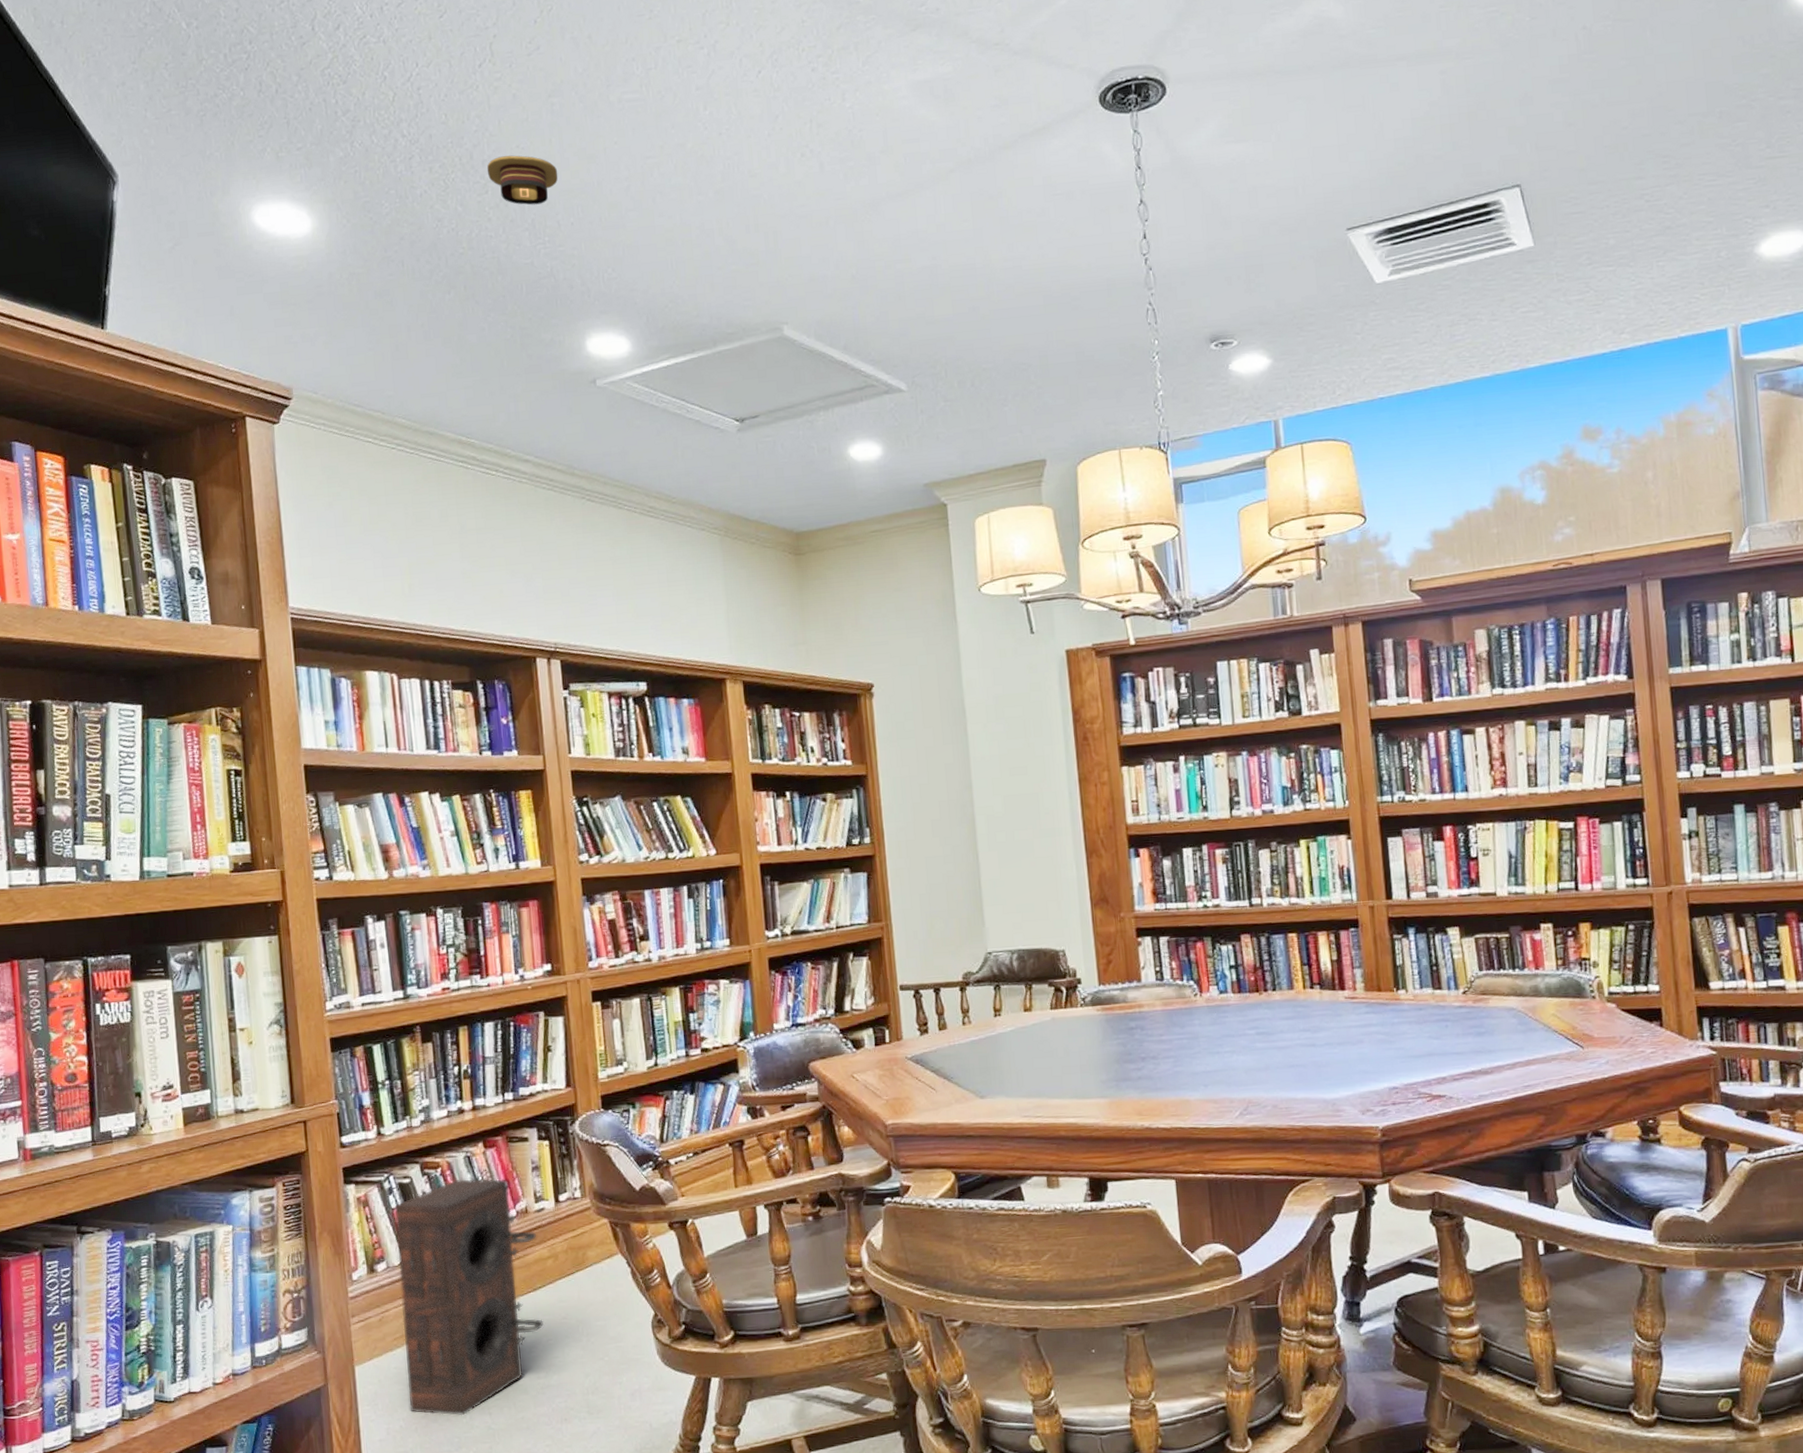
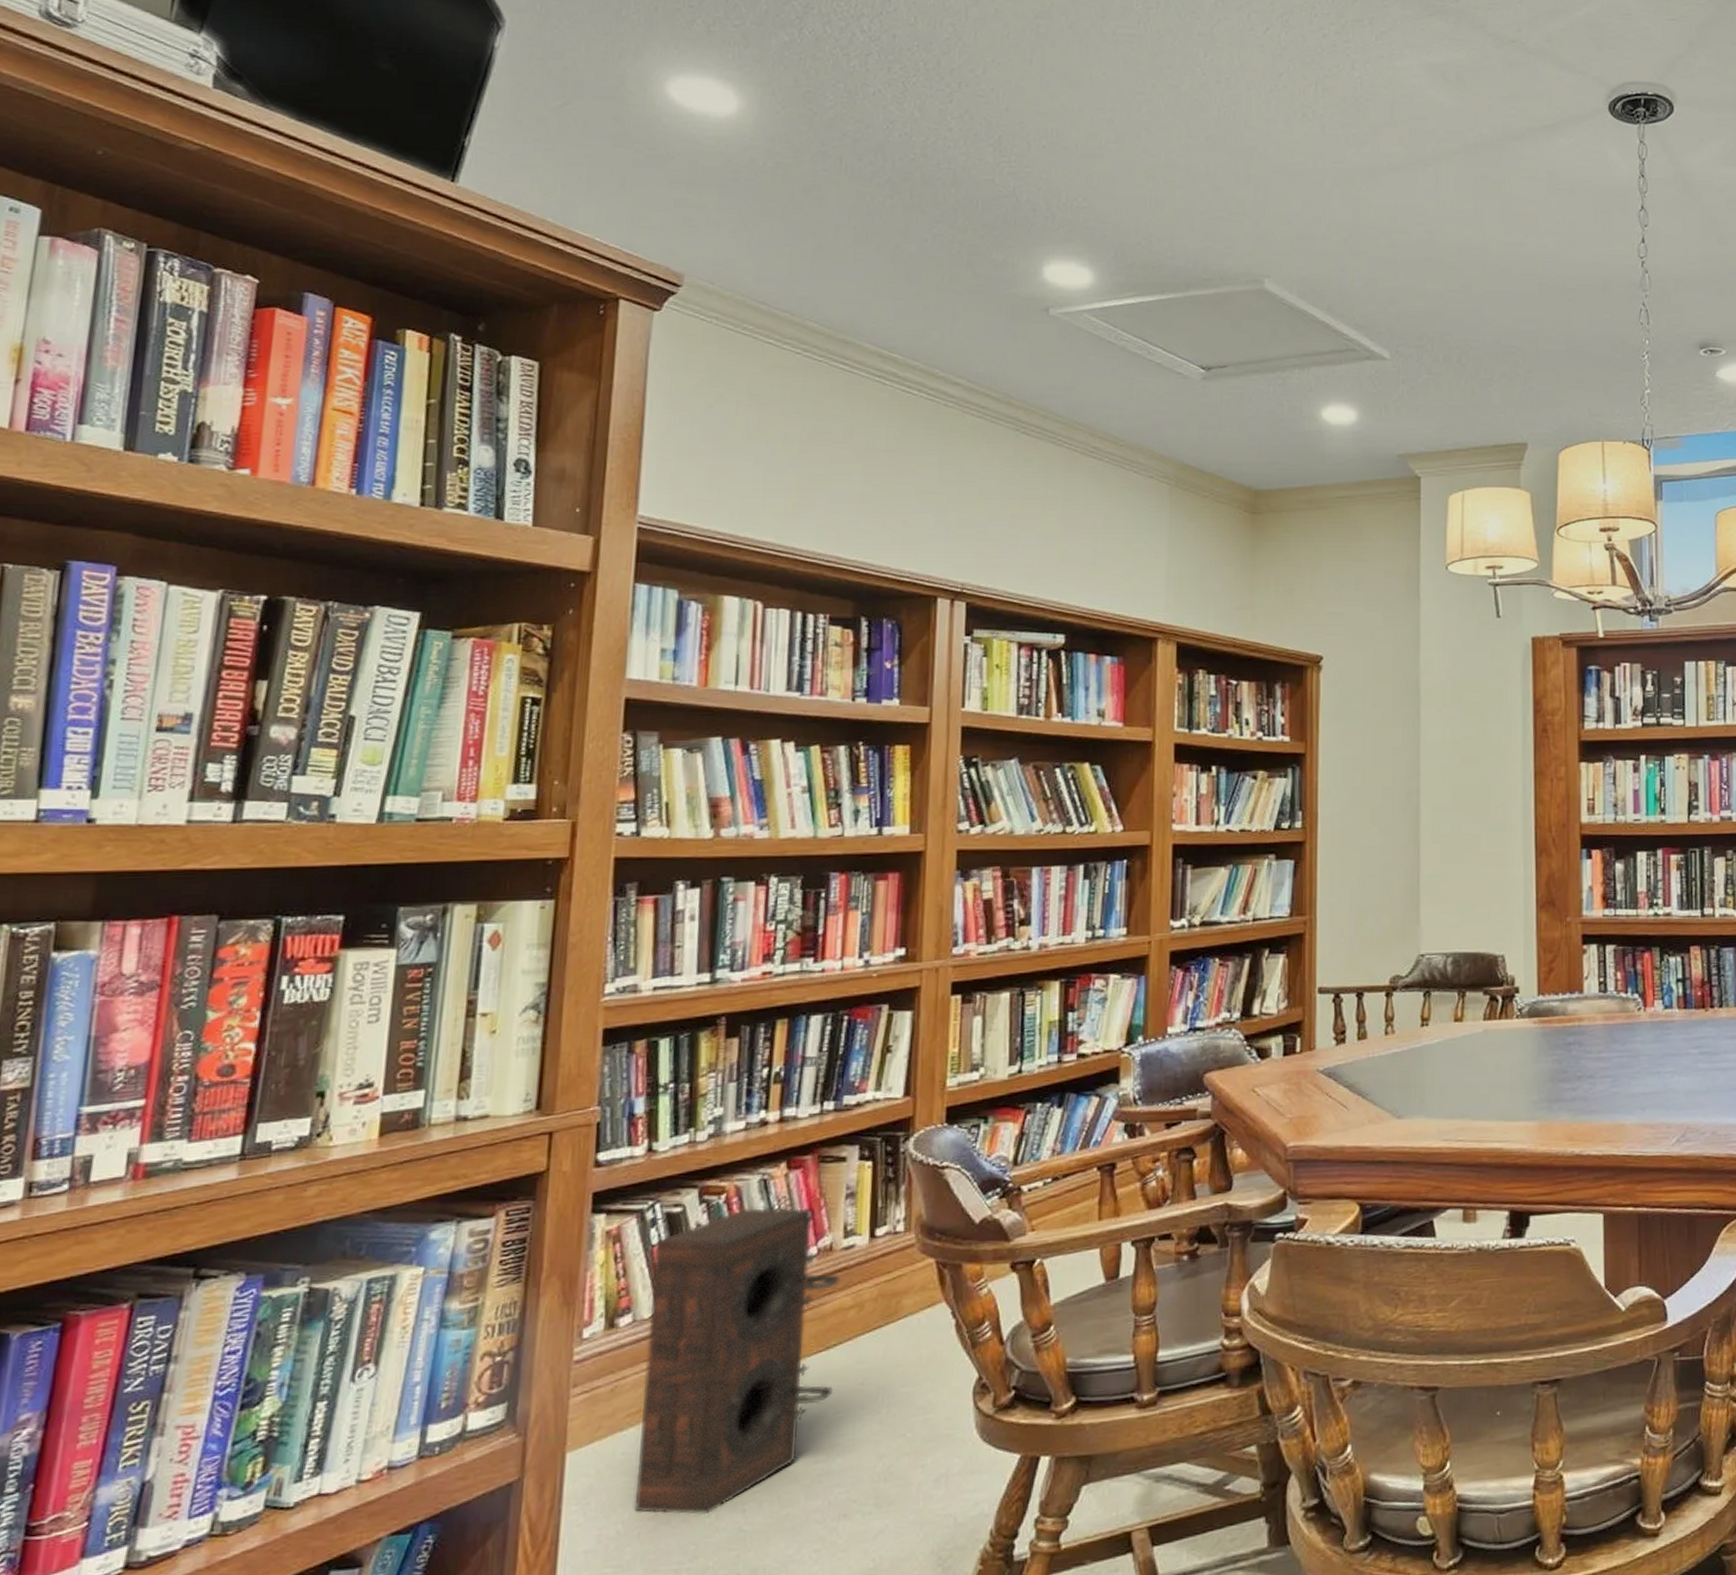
recessed light: present [487,155,558,205] -> none [955,68,1035,122]

